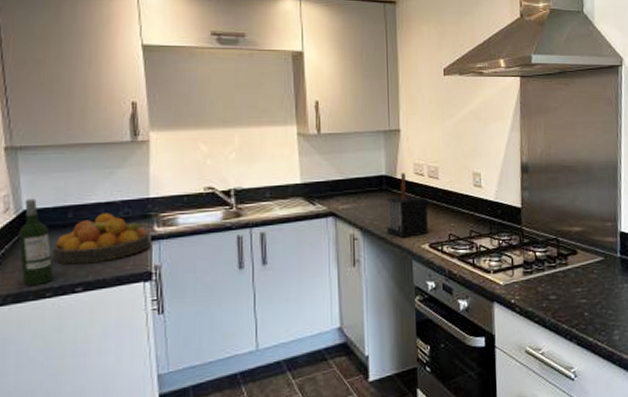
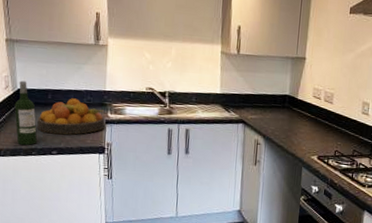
knife block: present [386,173,428,239] -> none [285,95,321,149]

